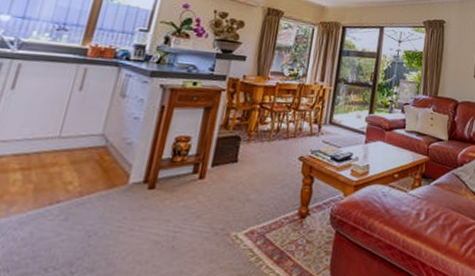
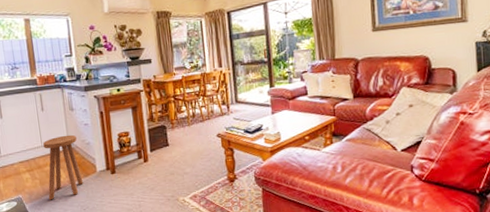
stool: none [38,127,116,217] -> present [43,134,83,201]

